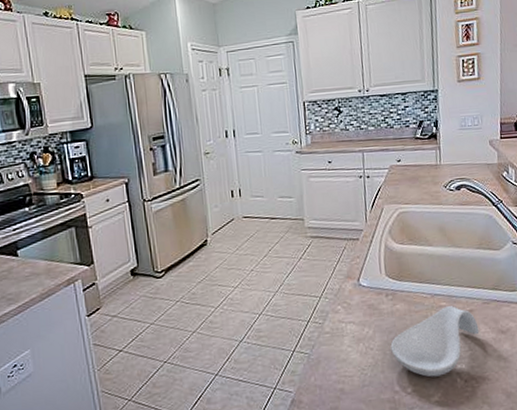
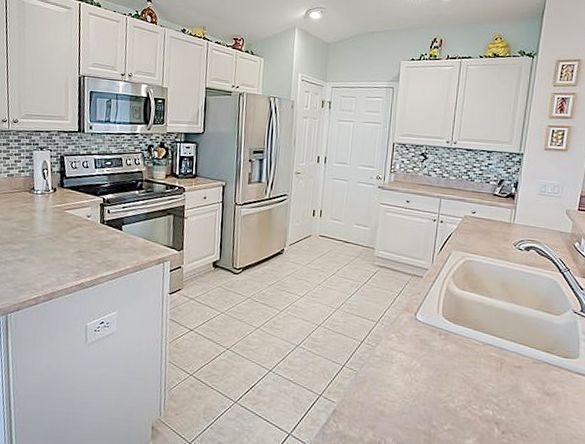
spoon rest: present [390,306,480,377] -> none [435,357,525,422]

